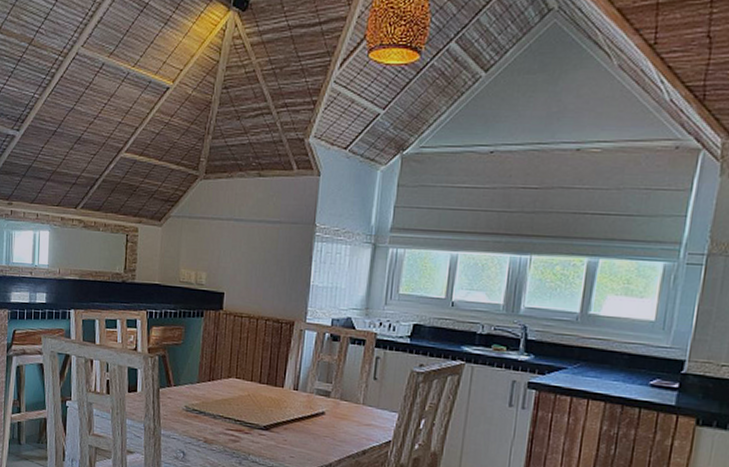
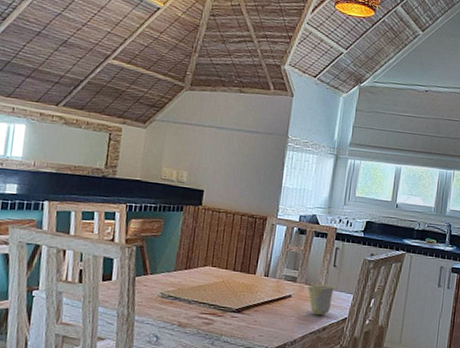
cup: none [341,400,378,437] -> present [306,284,336,316]

